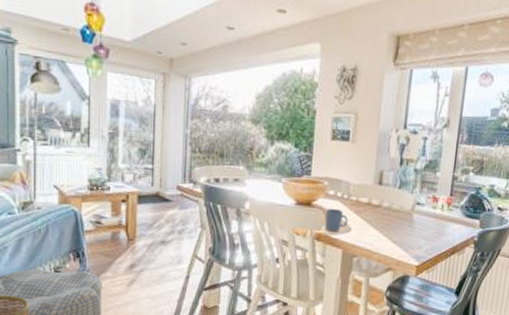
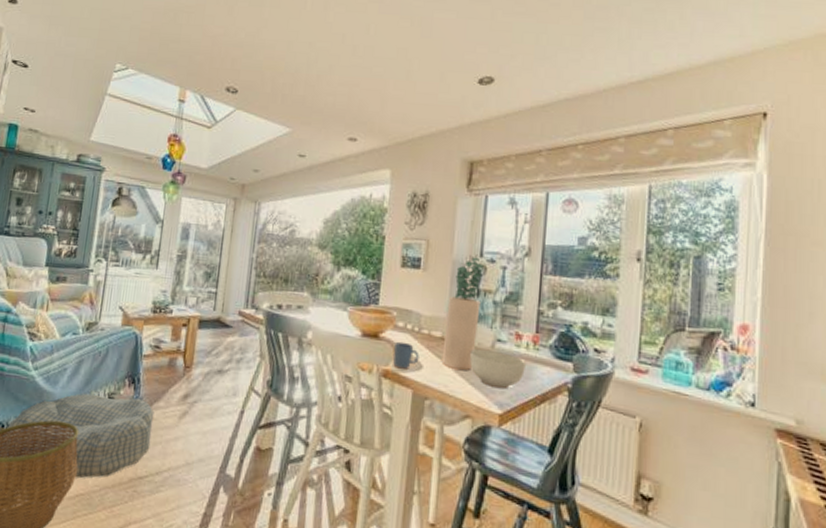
vase: none [368,126,408,231] -> present [441,254,485,371]
bowl: none [392,211,441,245] -> present [469,348,527,389]

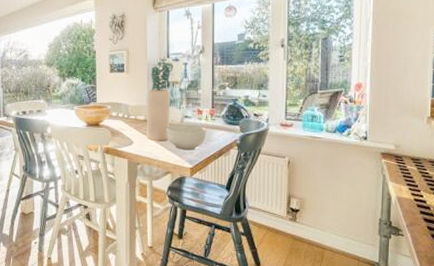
mug: present [393,341,419,370] -> none [112,126,130,146]

